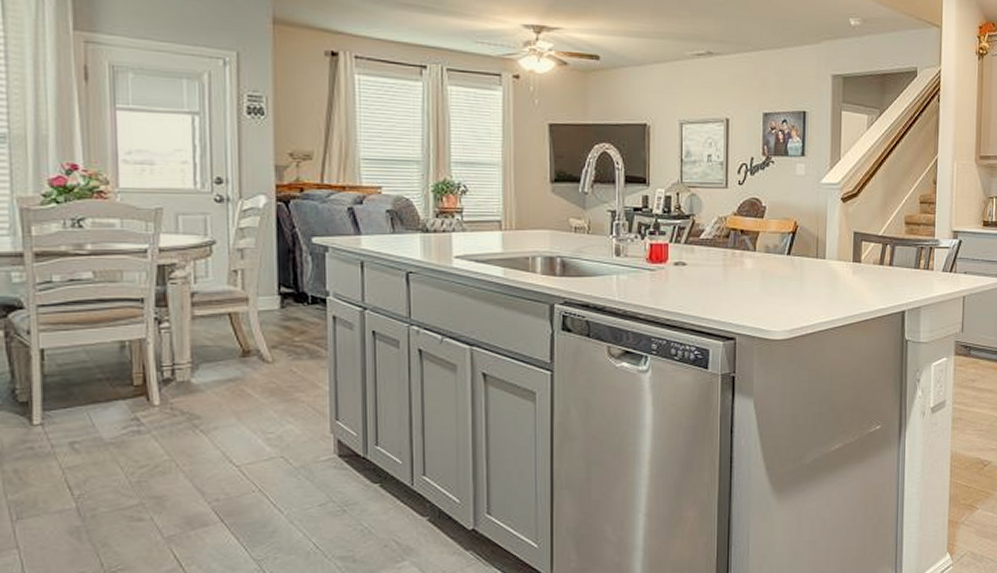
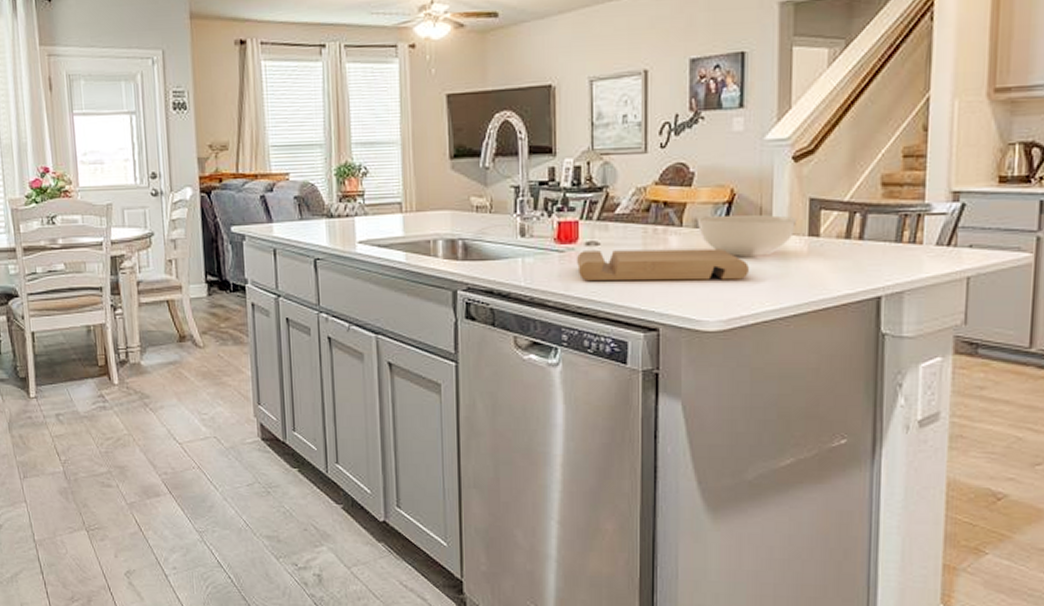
cutting board: none [667,270,808,297] -> present [577,248,749,282]
bowl: none [767,244,845,277] -> present [697,215,798,257]

